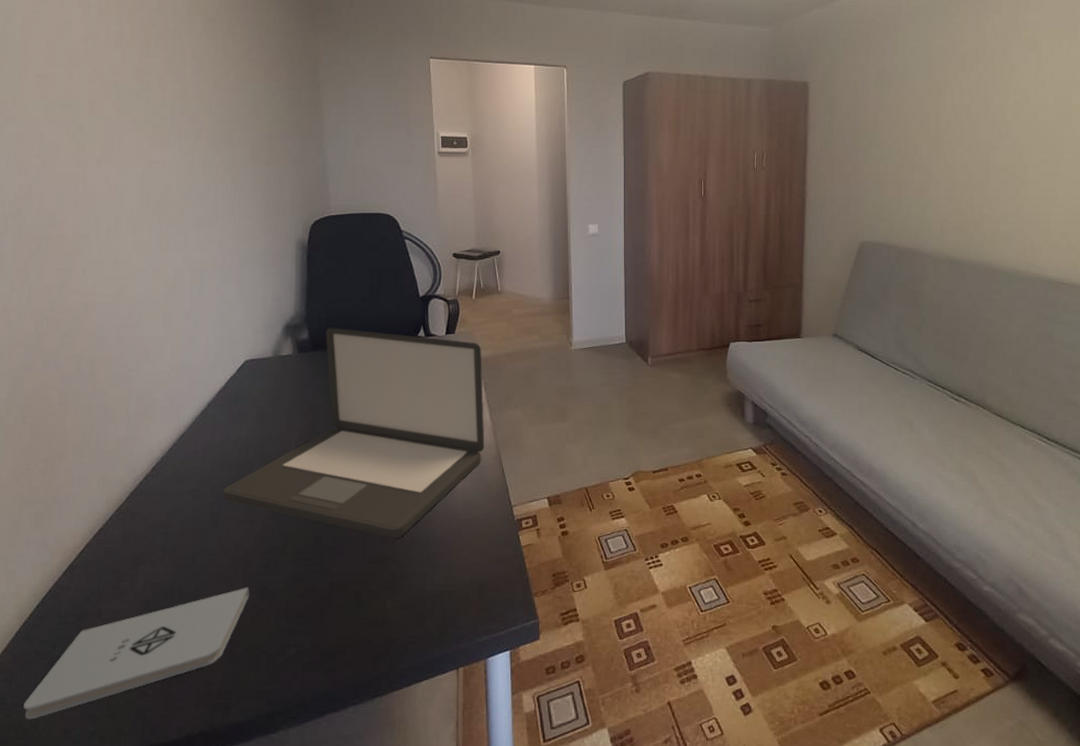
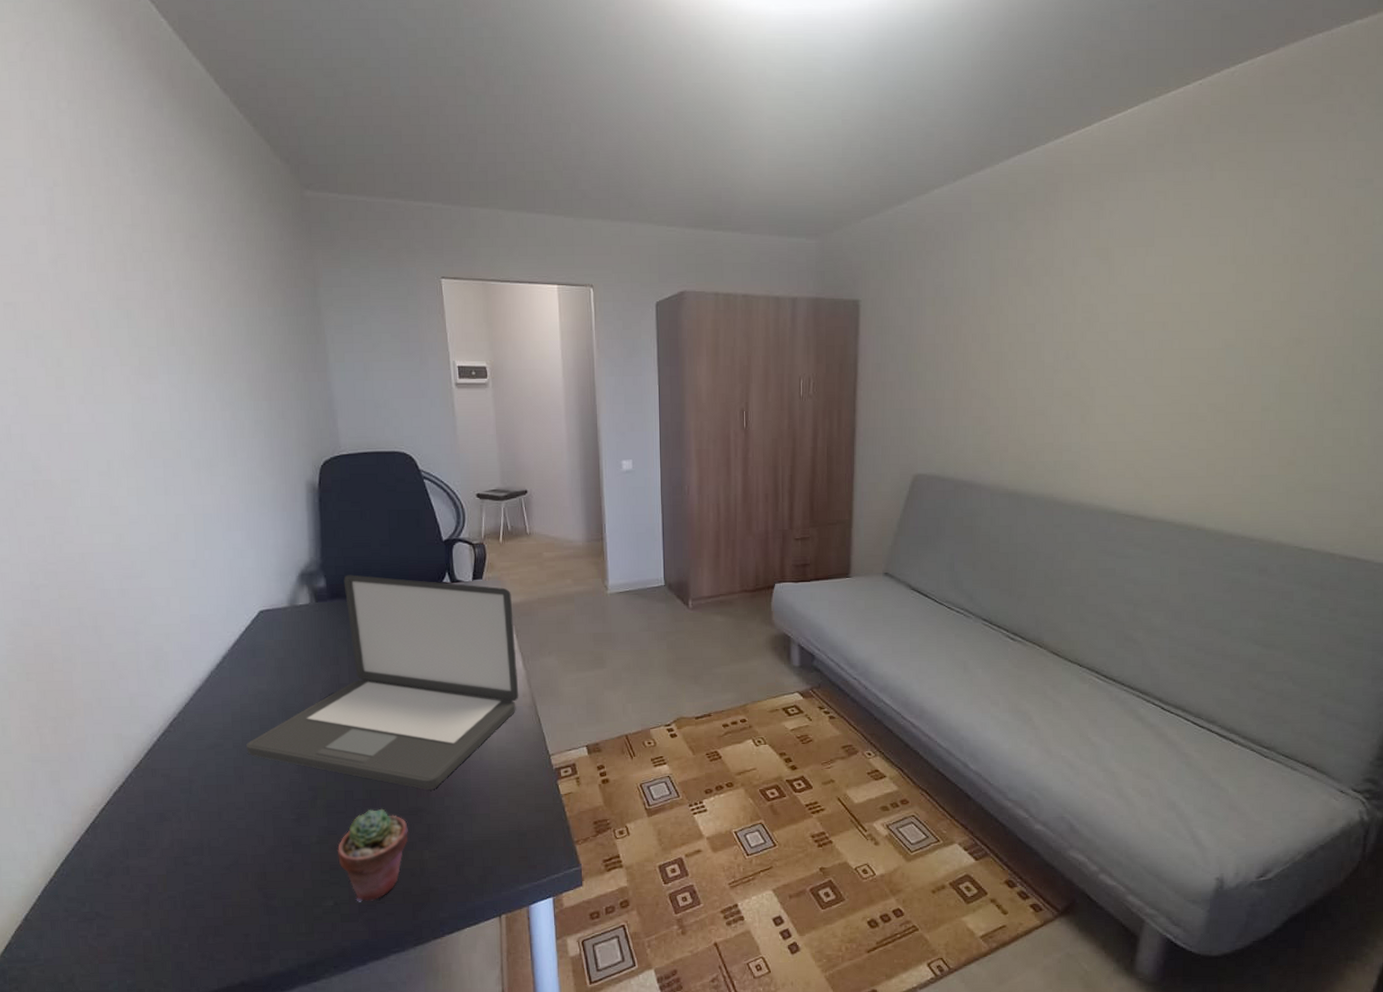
notepad: present [24,587,249,720] -> none [57,841,281,975]
potted succulent: none [302,556,373,651] -> present [337,808,408,902]

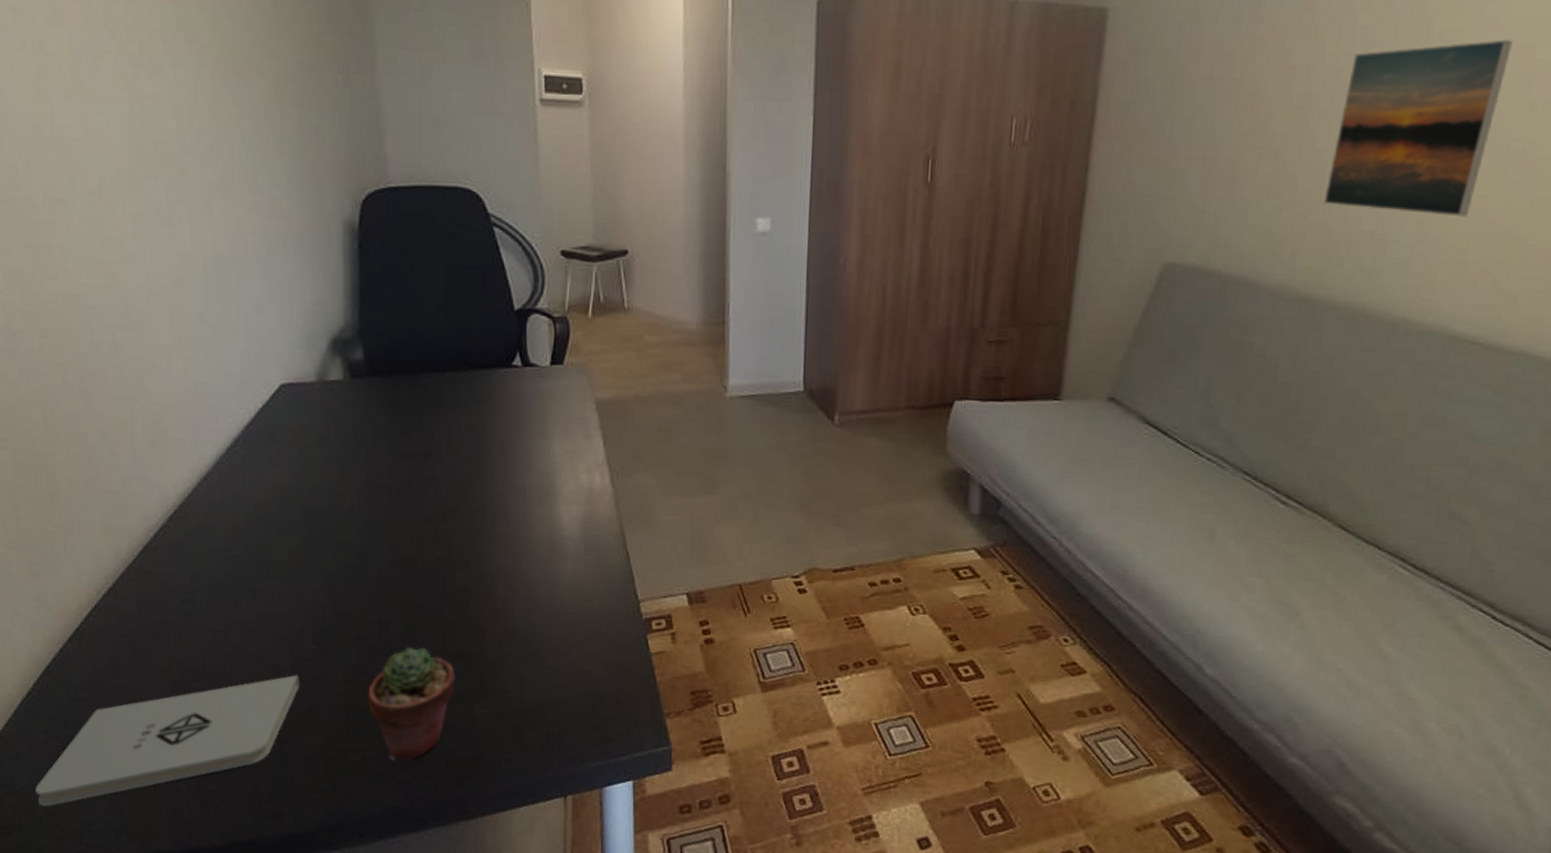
notepad: none [57,841,281,975] -> present [35,674,299,807]
laptop: present [246,575,519,790] -> none [261,346,604,630]
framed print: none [1017,309,1129,430] -> present [1323,39,1512,217]

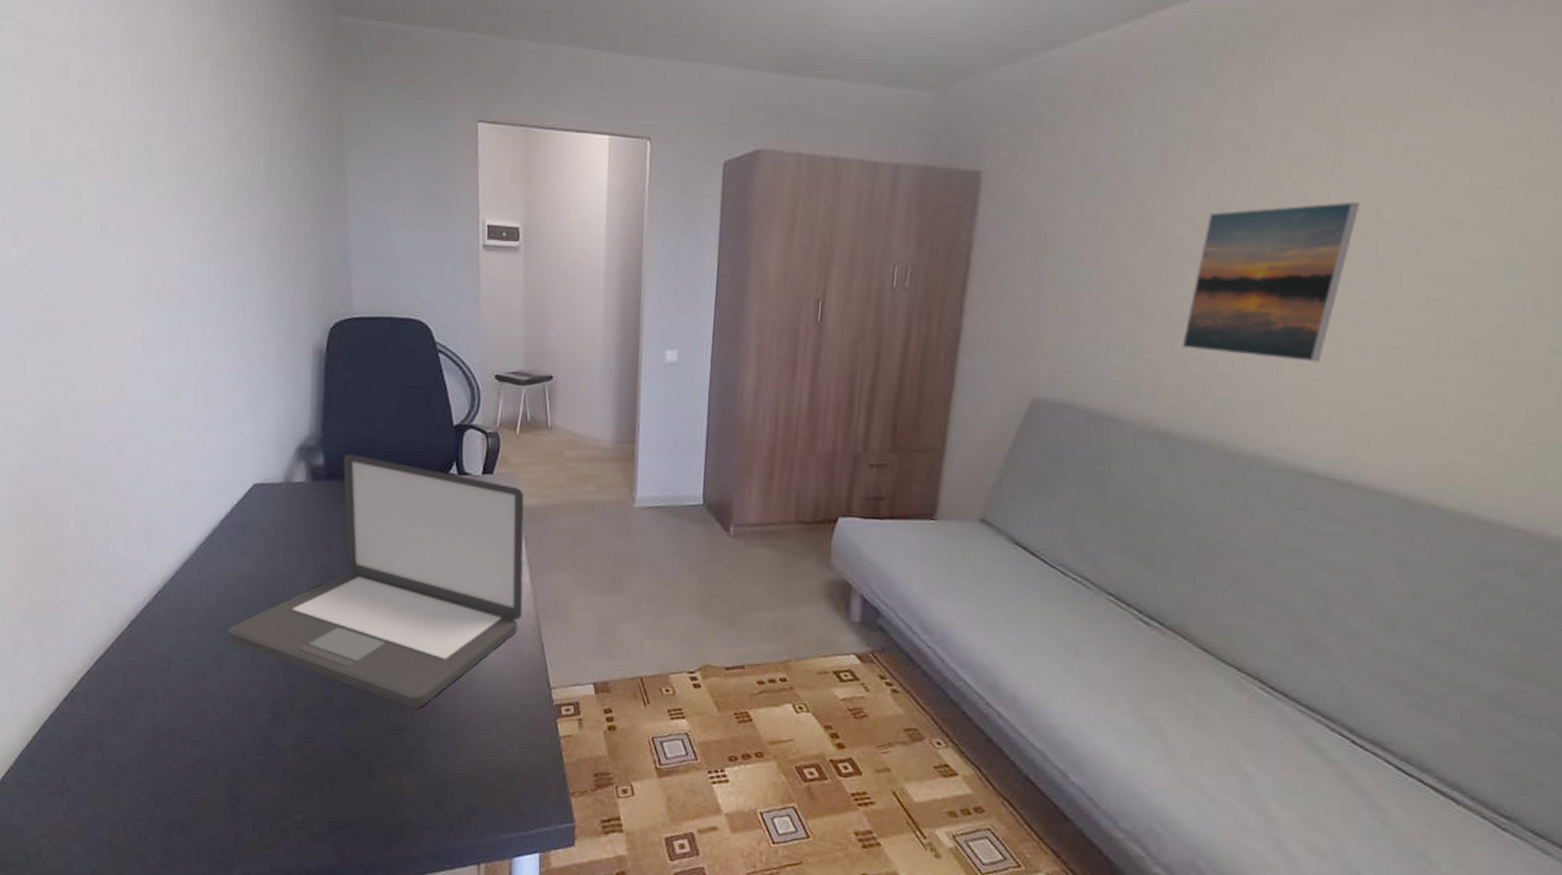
notepad: present [35,674,299,807] -> none [27,740,254,847]
laptop: none [261,346,604,630] -> present [228,454,524,708]
potted succulent: present [367,647,455,760] -> none [310,720,388,823]

